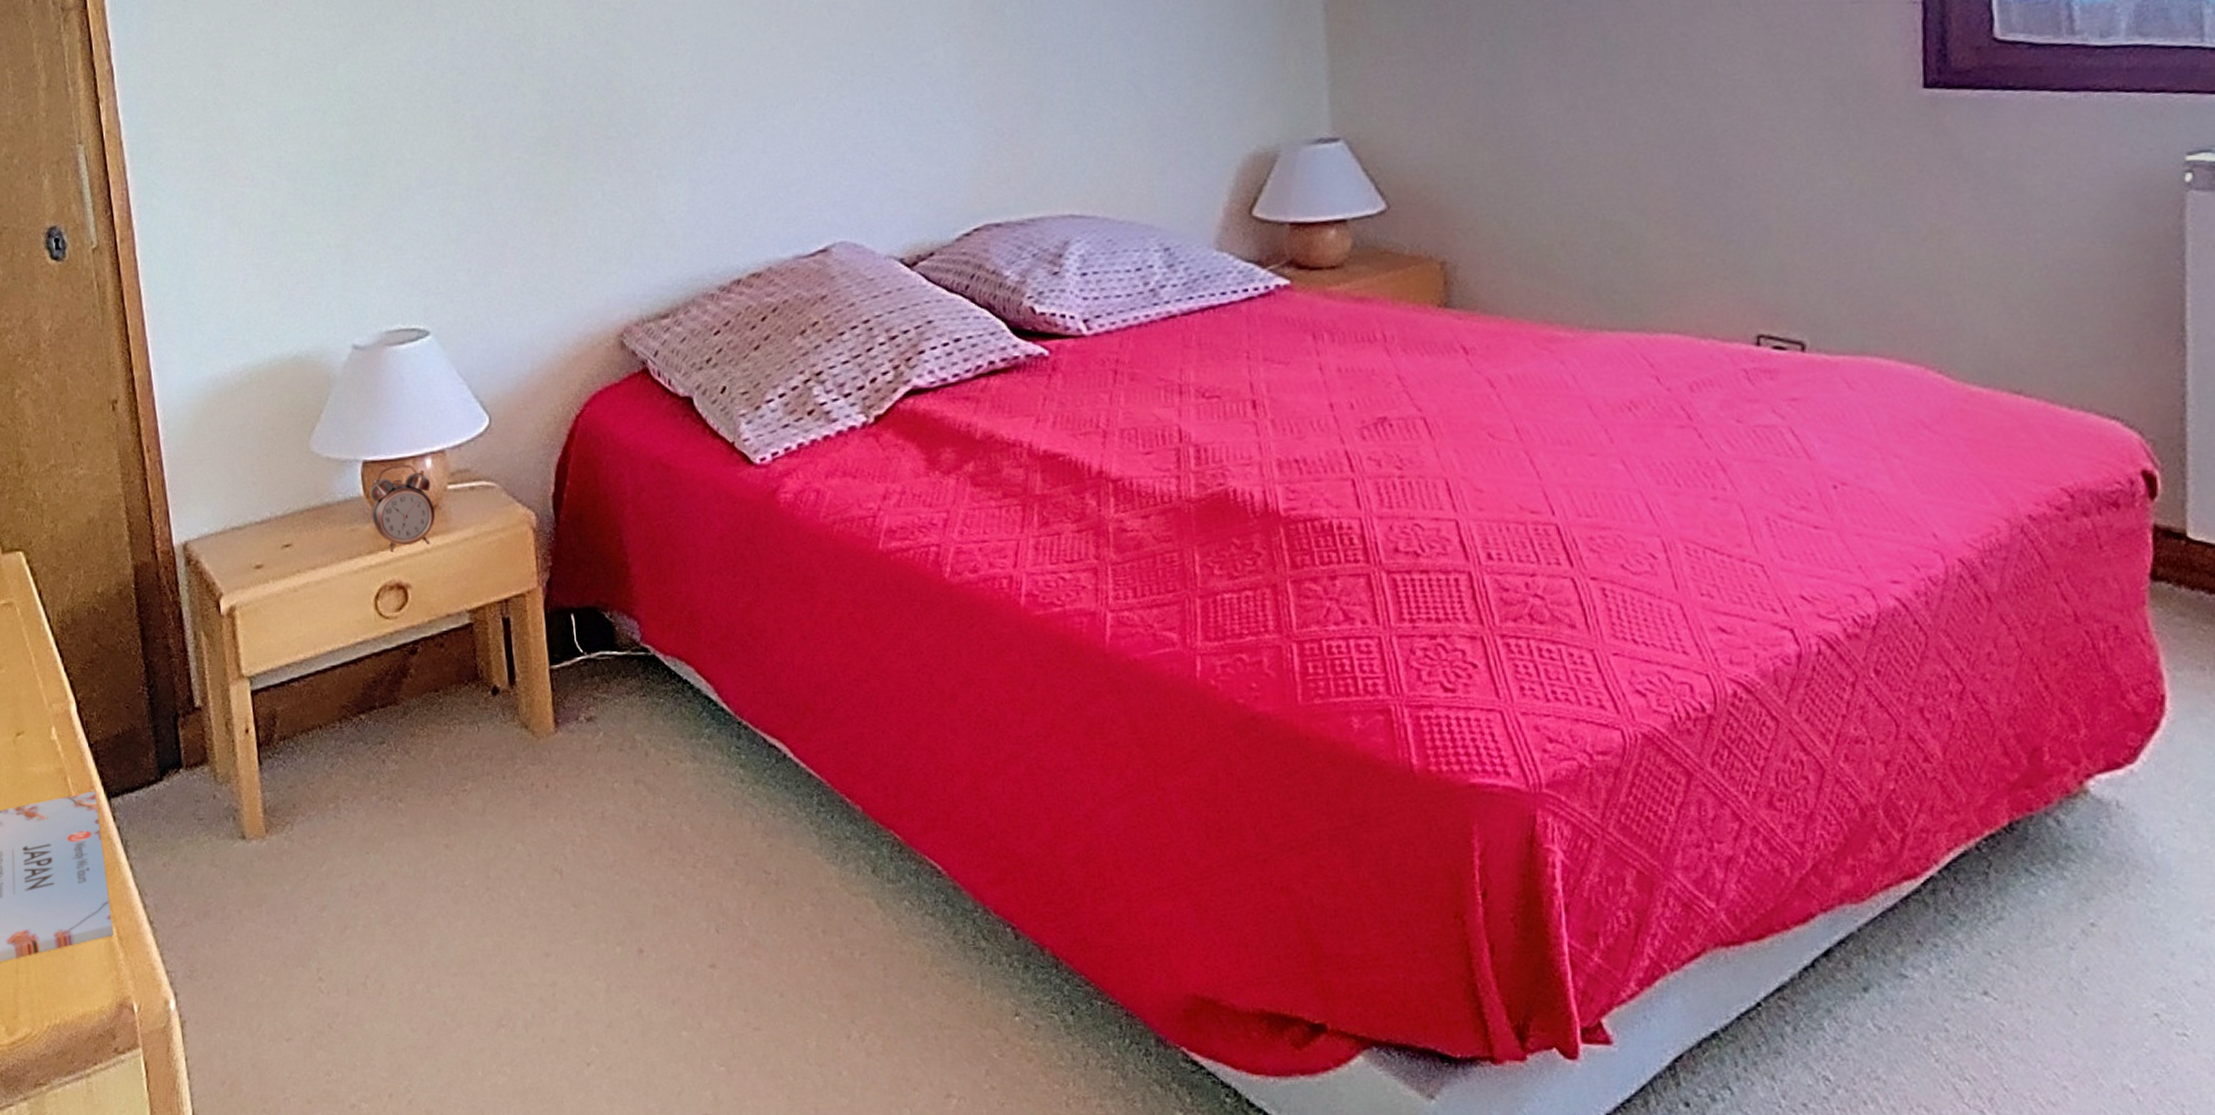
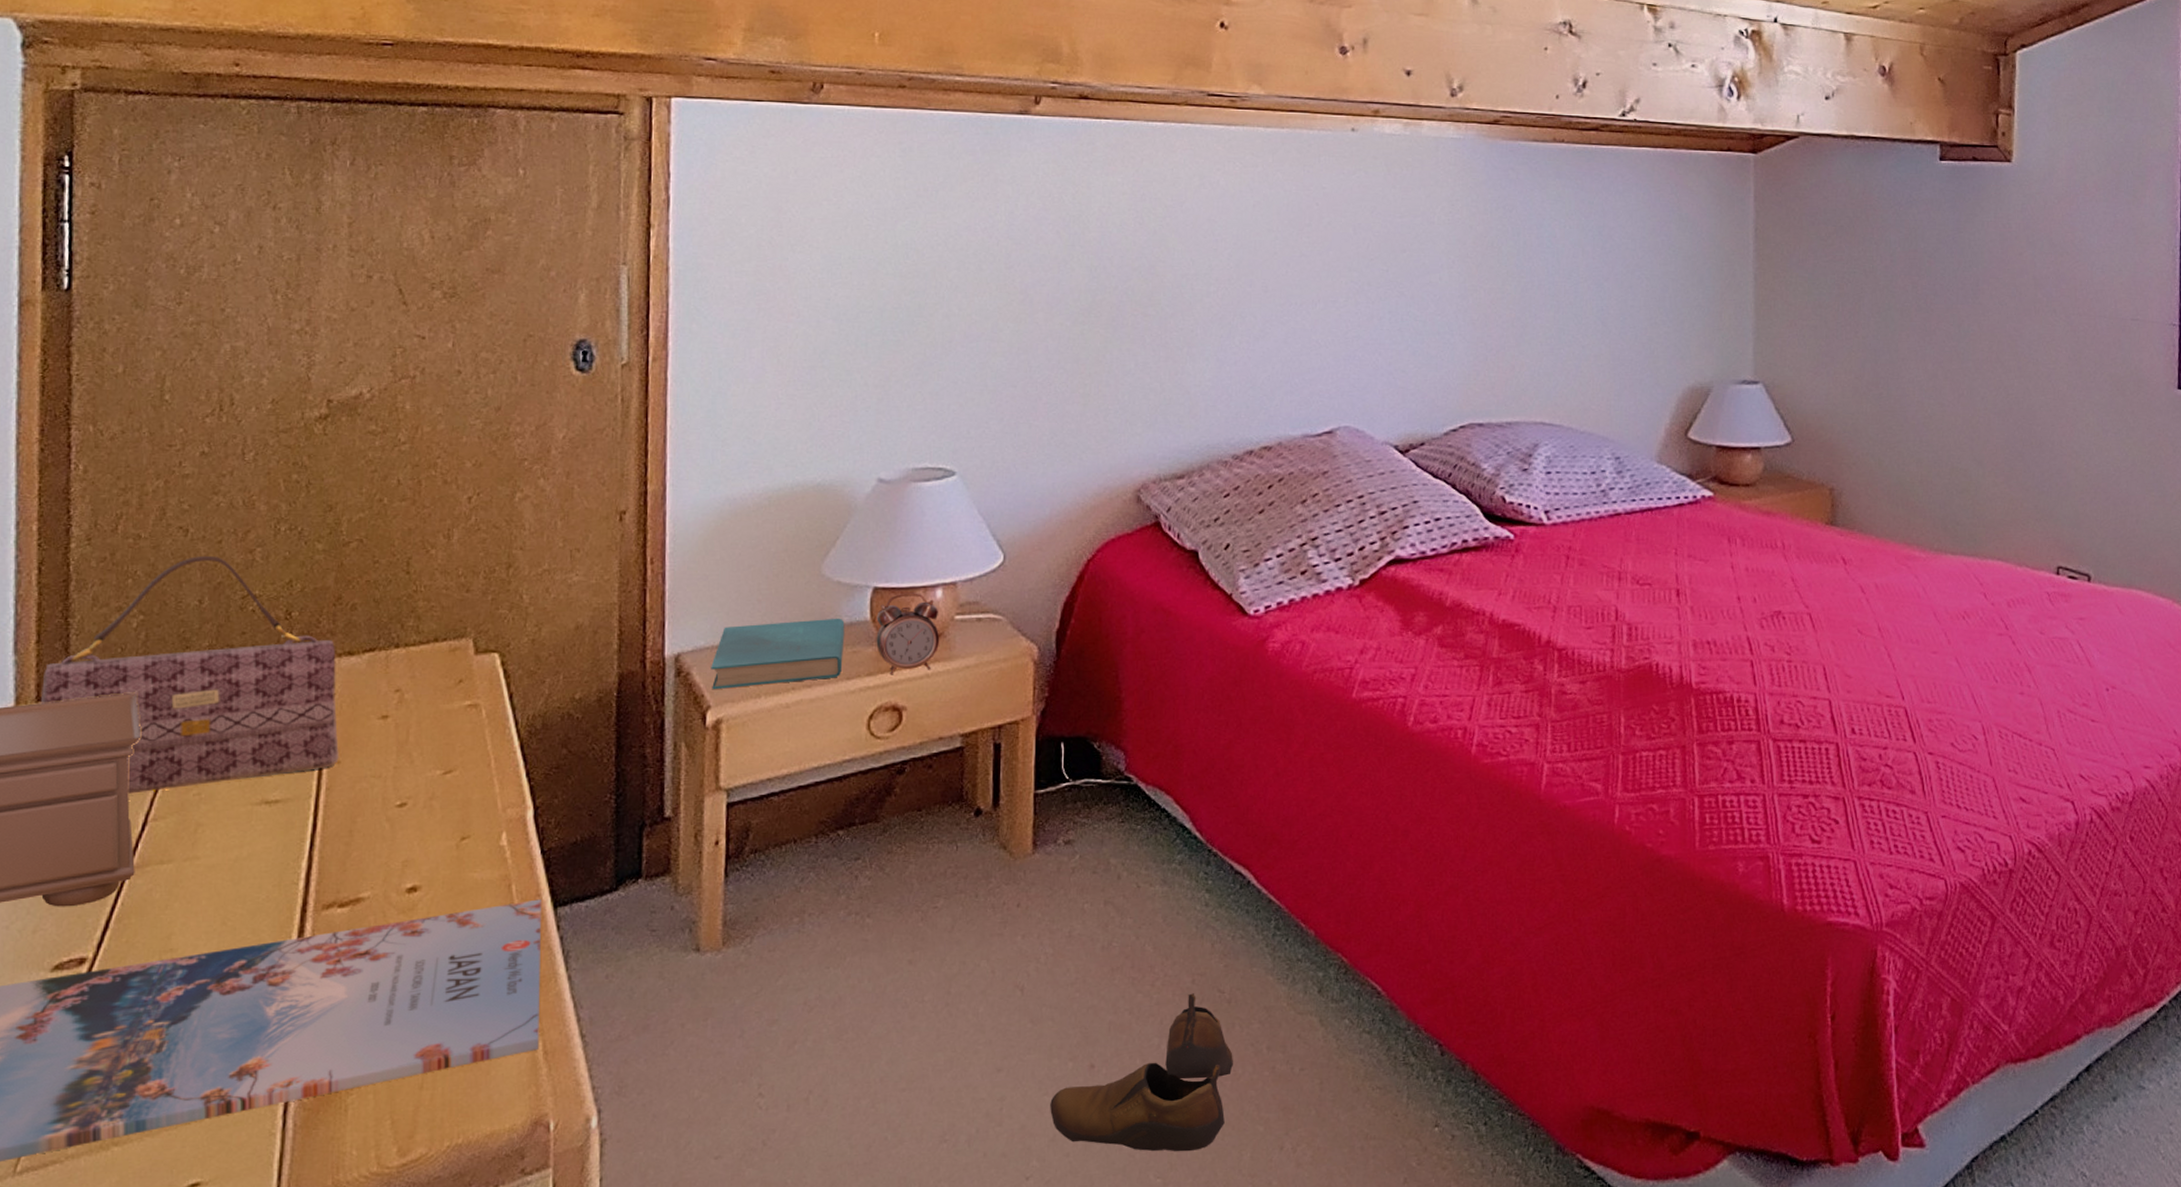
book: none [217,495,343,577] -> present [711,618,845,690]
shoe: none [602,875,788,1040] -> present [1050,993,1233,1152]

